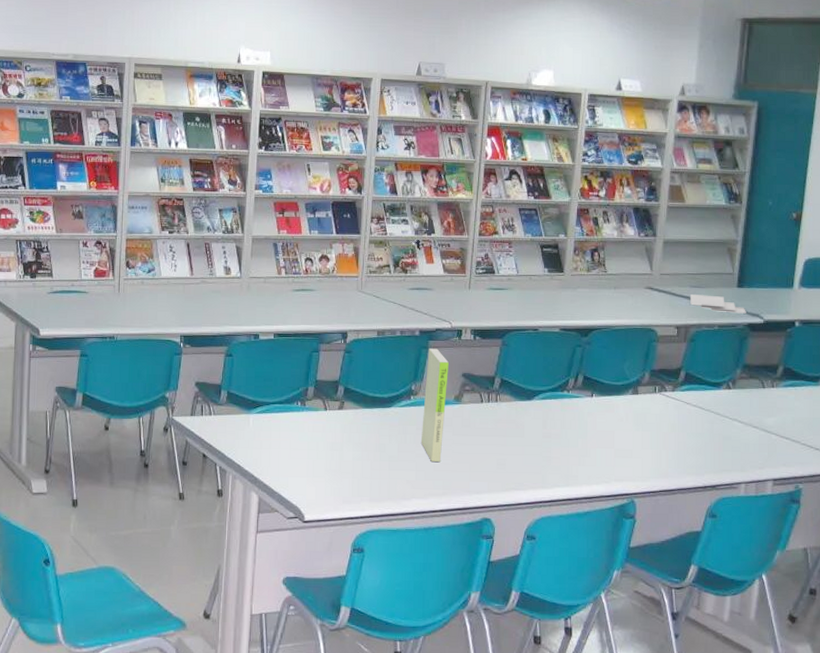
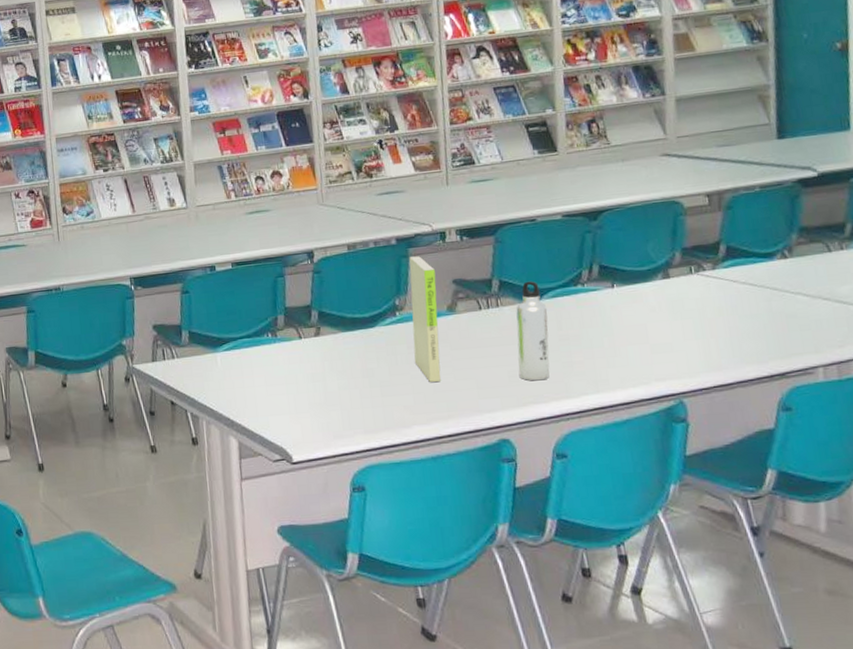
water bottle: none [506,382,537,470] -> present [516,281,550,381]
papers: present [690,294,746,314] -> none [719,152,794,171]

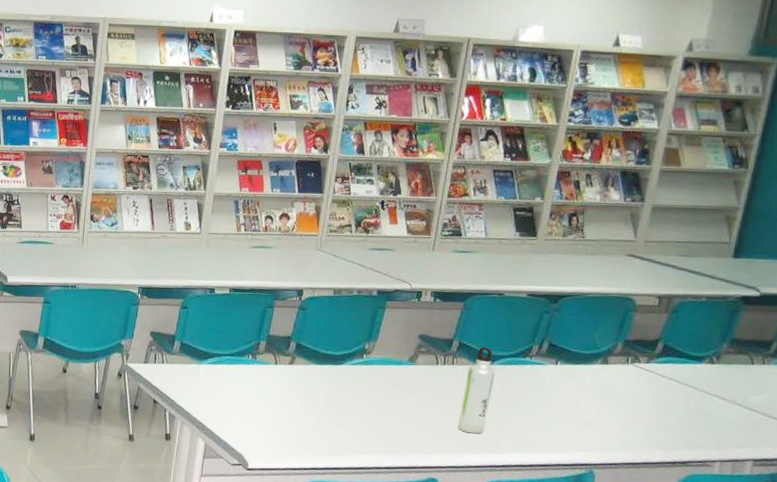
book: present [409,256,441,383] -> none [370,309,405,421]

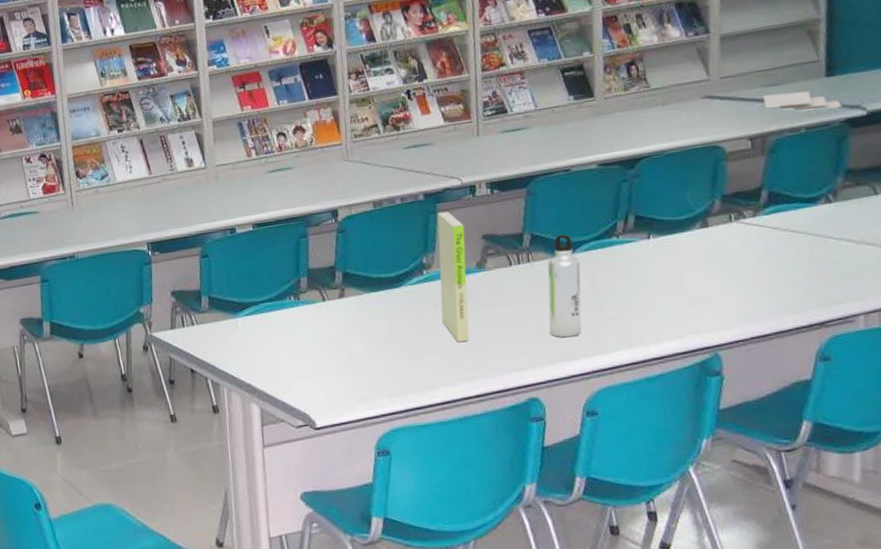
book: none [370,309,405,421] -> present [437,211,469,343]
papers: none [676,263,741,286] -> present [764,91,842,111]

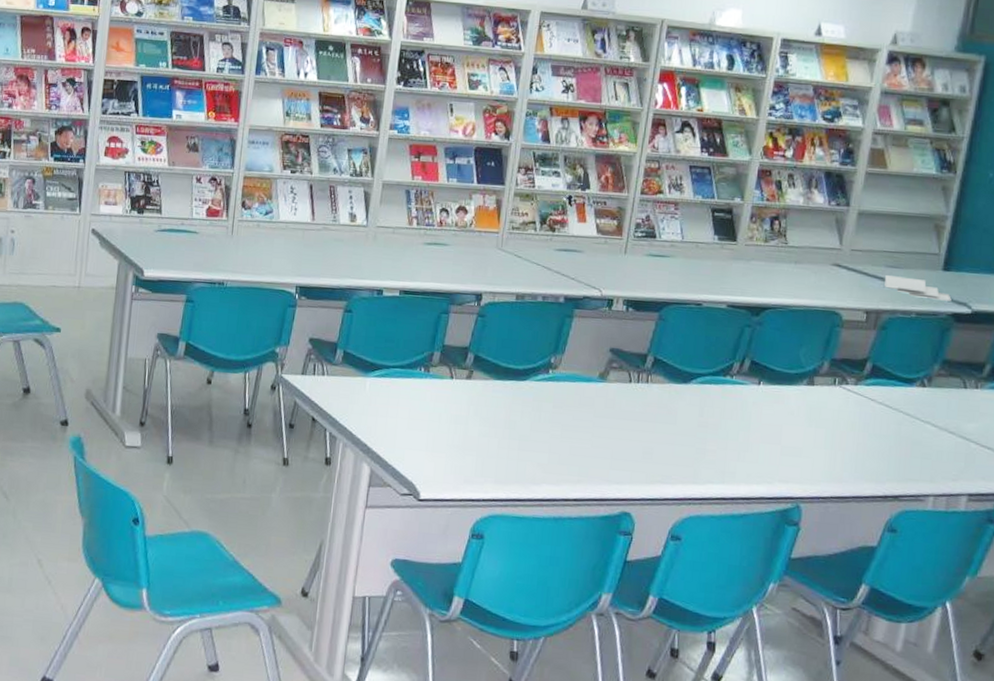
book: present [437,211,469,343] -> none [556,318,595,446]
water bottle: present [547,234,582,338] -> none [653,363,694,462]

